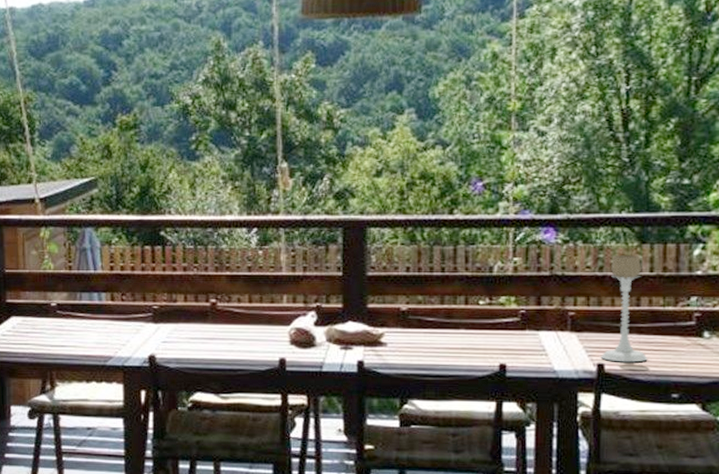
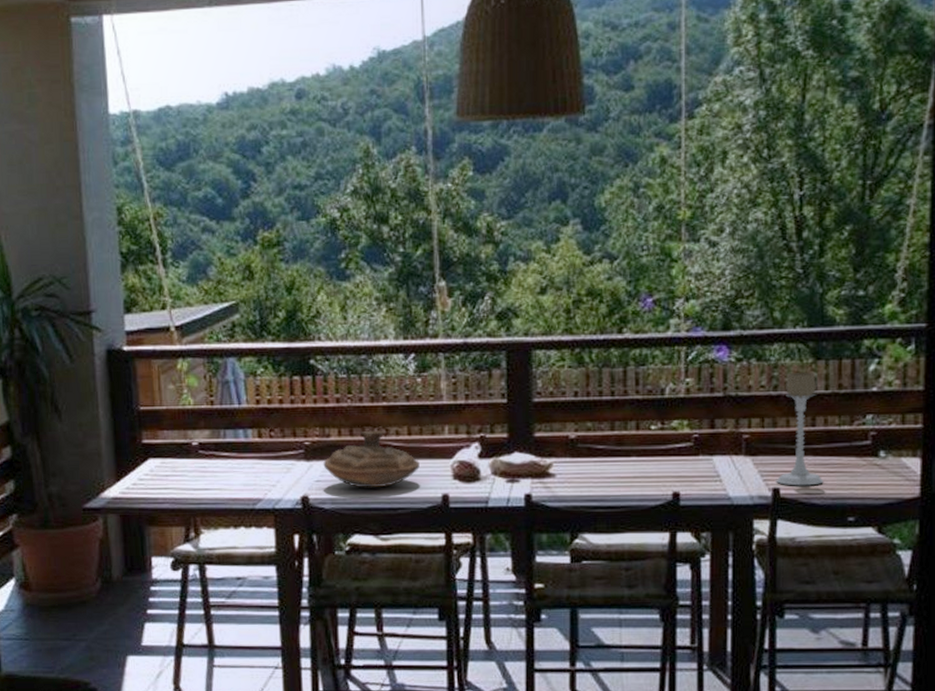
decorative bowl: none [170,297,259,350] -> present [323,430,420,488]

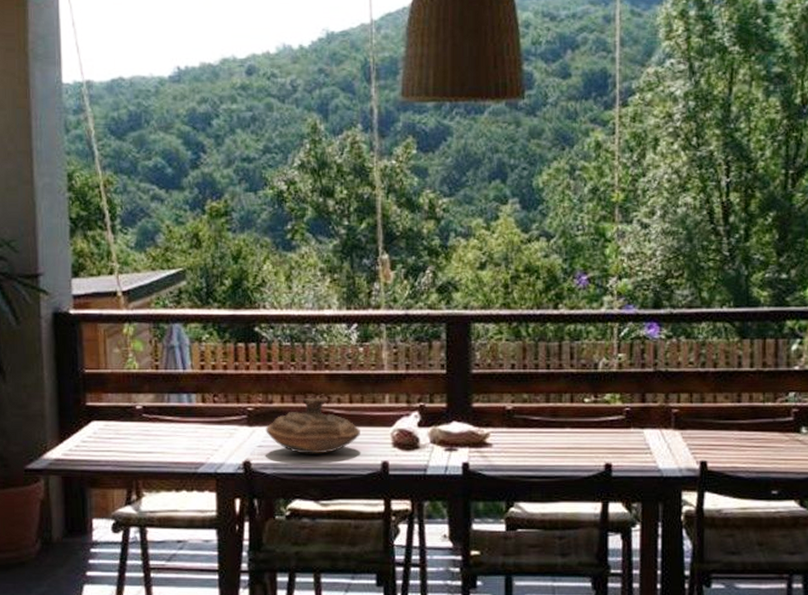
candle holder: present [776,371,824,486] -> none [703,350,749,460]

